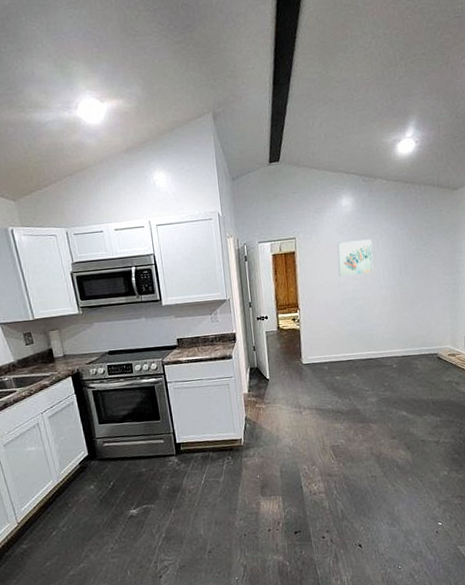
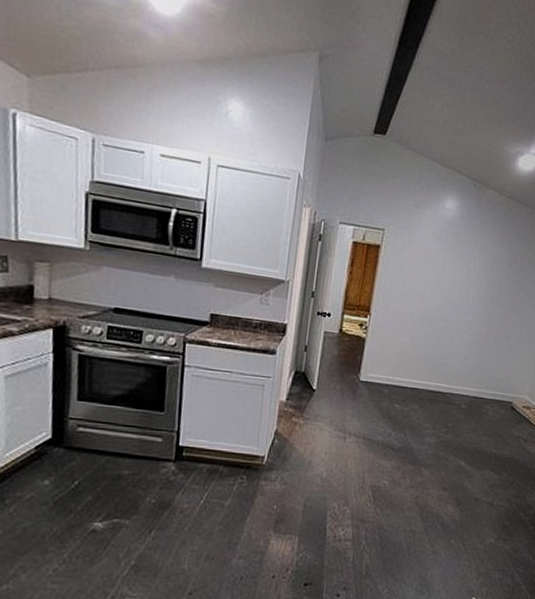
wall art: present [337,239,373,277] -> none [423,248,470,294]

